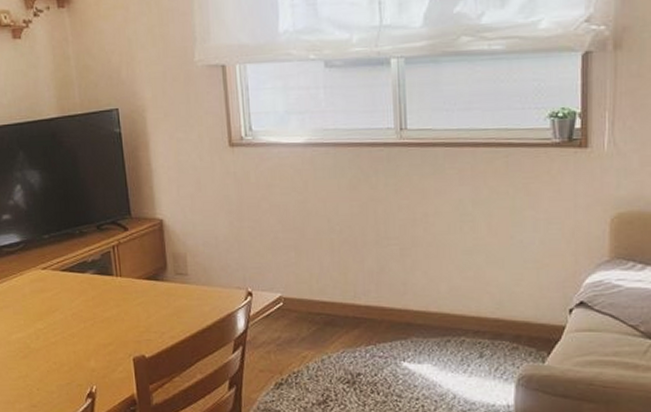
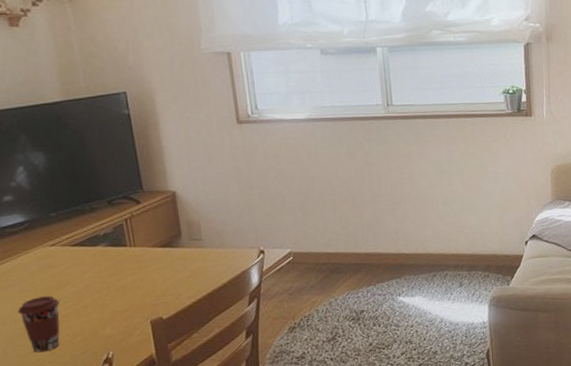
coffee cup: none [11,321,49,378] -> present [17,296,60,353]

